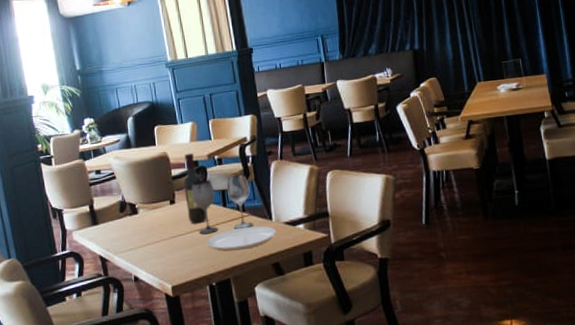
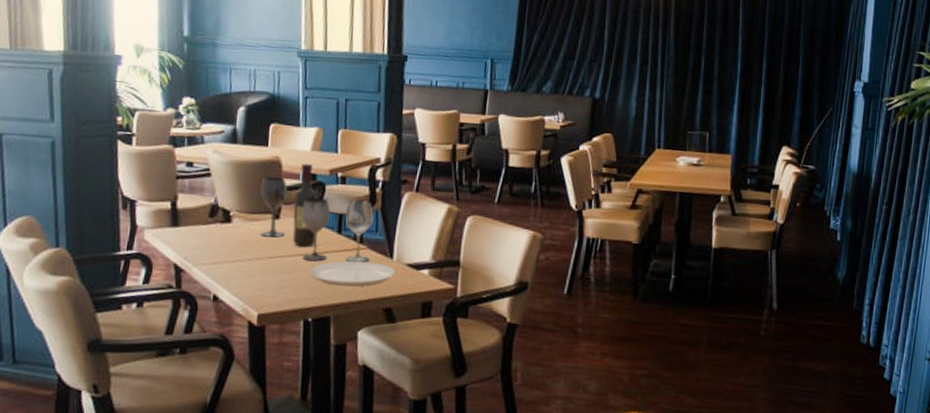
wine glass: none [156,168,181,221] -> present [260,176,287,238]

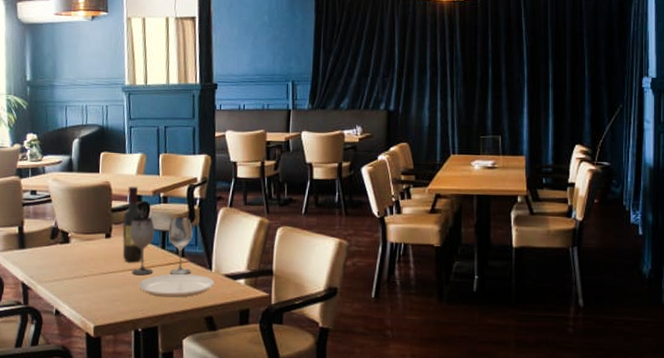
wine glass: present [260,176,287,238] -> none [94,199,117,255]

